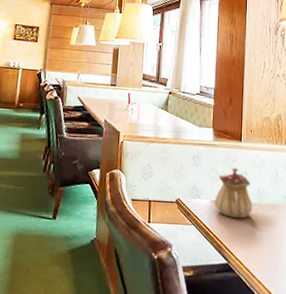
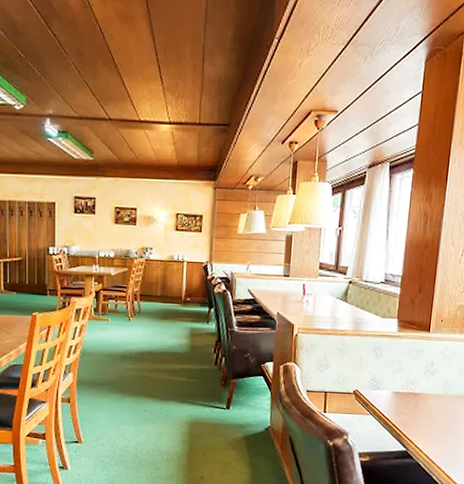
teapot: present [214,167,253,219] -> none [394,358,438,410]

